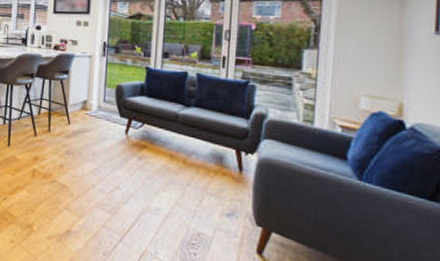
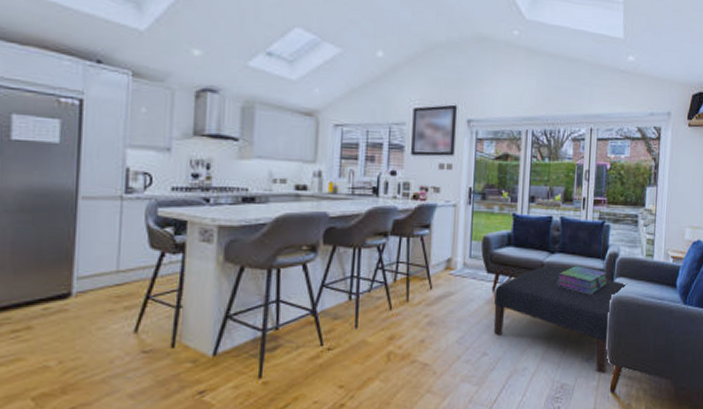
ottoman: none [126,116,279,233] -> present [493,264,628,374]
stack of books: none [192,121,252,152] -> present [557,266,607,295]

